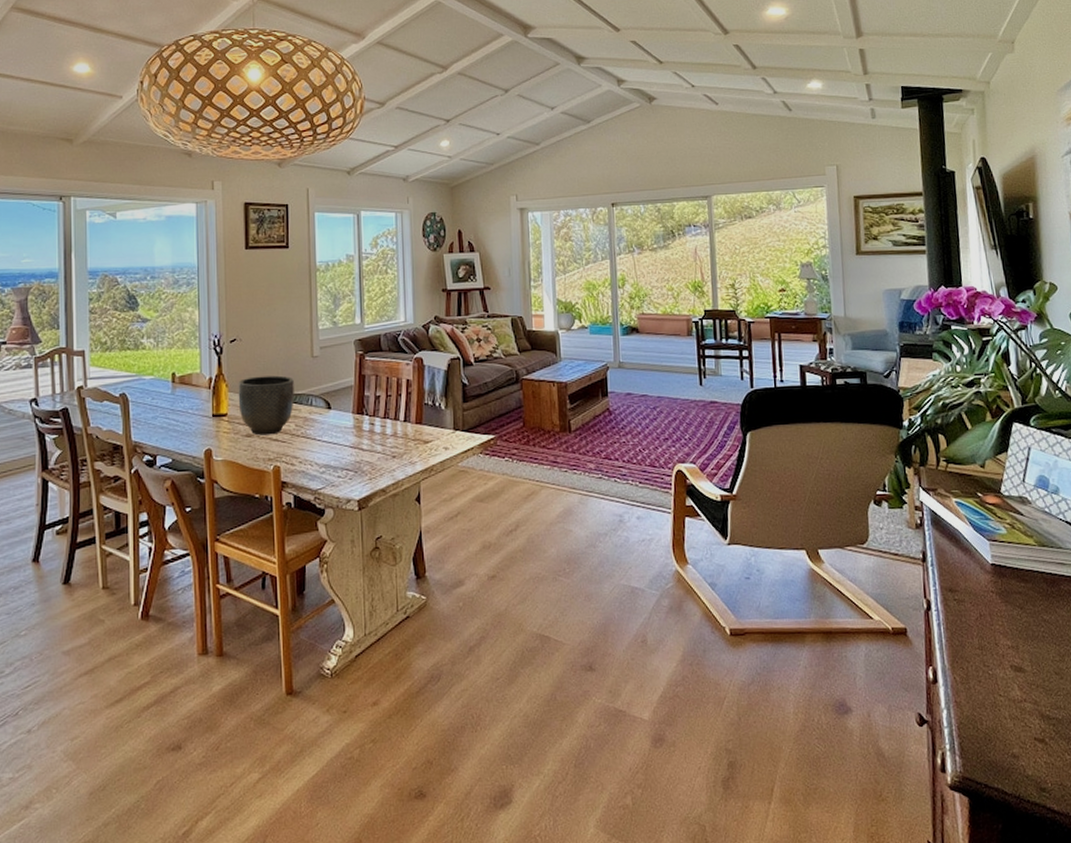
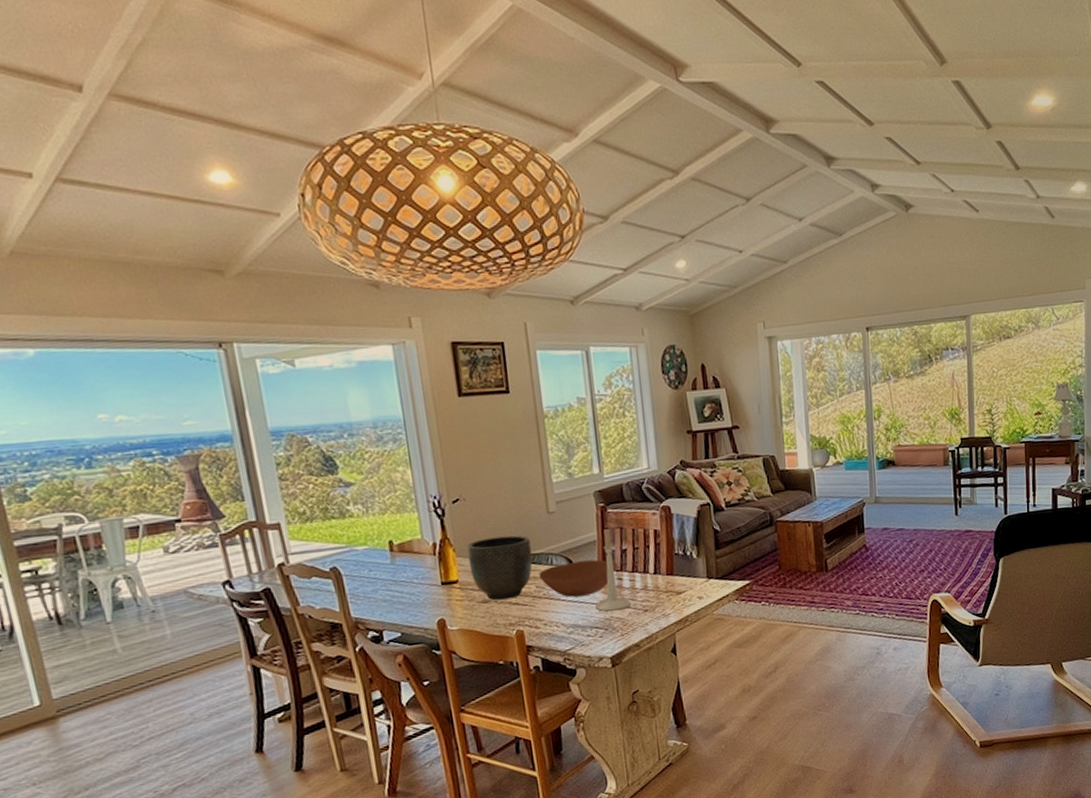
bowl: none [299,404,371,438] -> present [539,559,618,597]
candlestick: none [347,374,380,455] -> present [595,528,631,612]

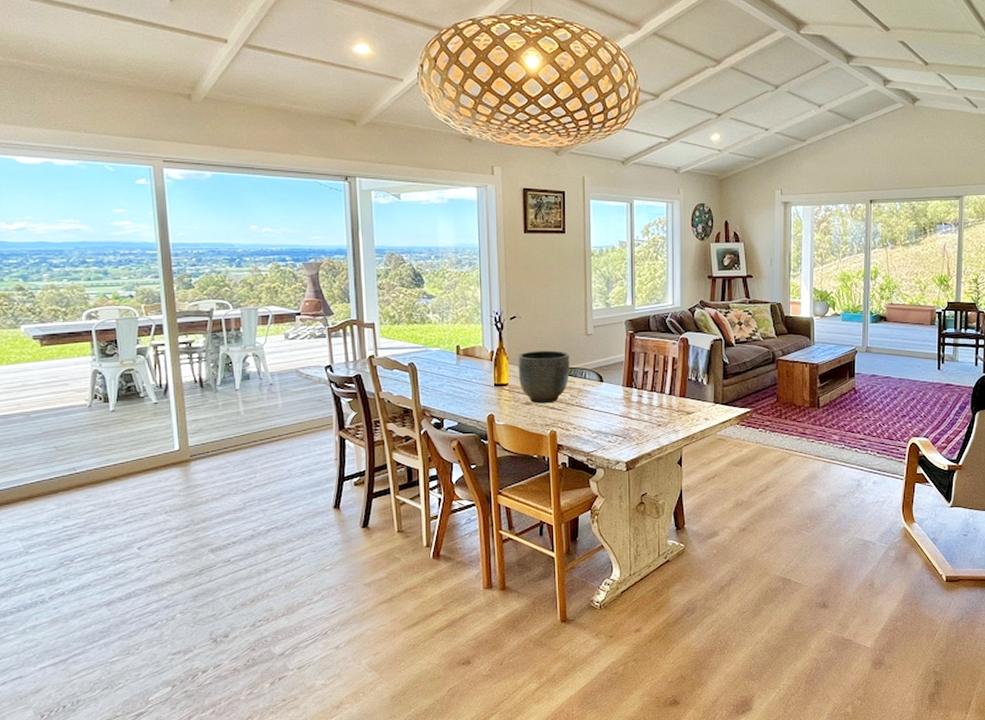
bowl: present [539,559,618,597] -> none [573,378,639,407]
candlestick: present [595,528,631,612] -> none [617,352,647,423]

